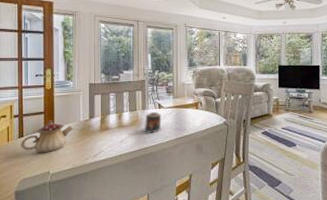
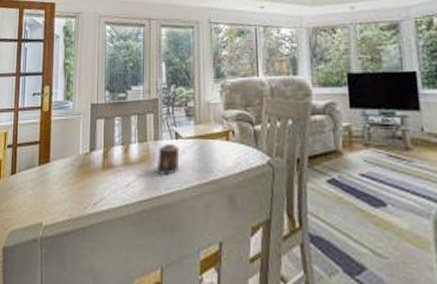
teapot: present [21,120,73,153] -> none [13,152,71,197]

